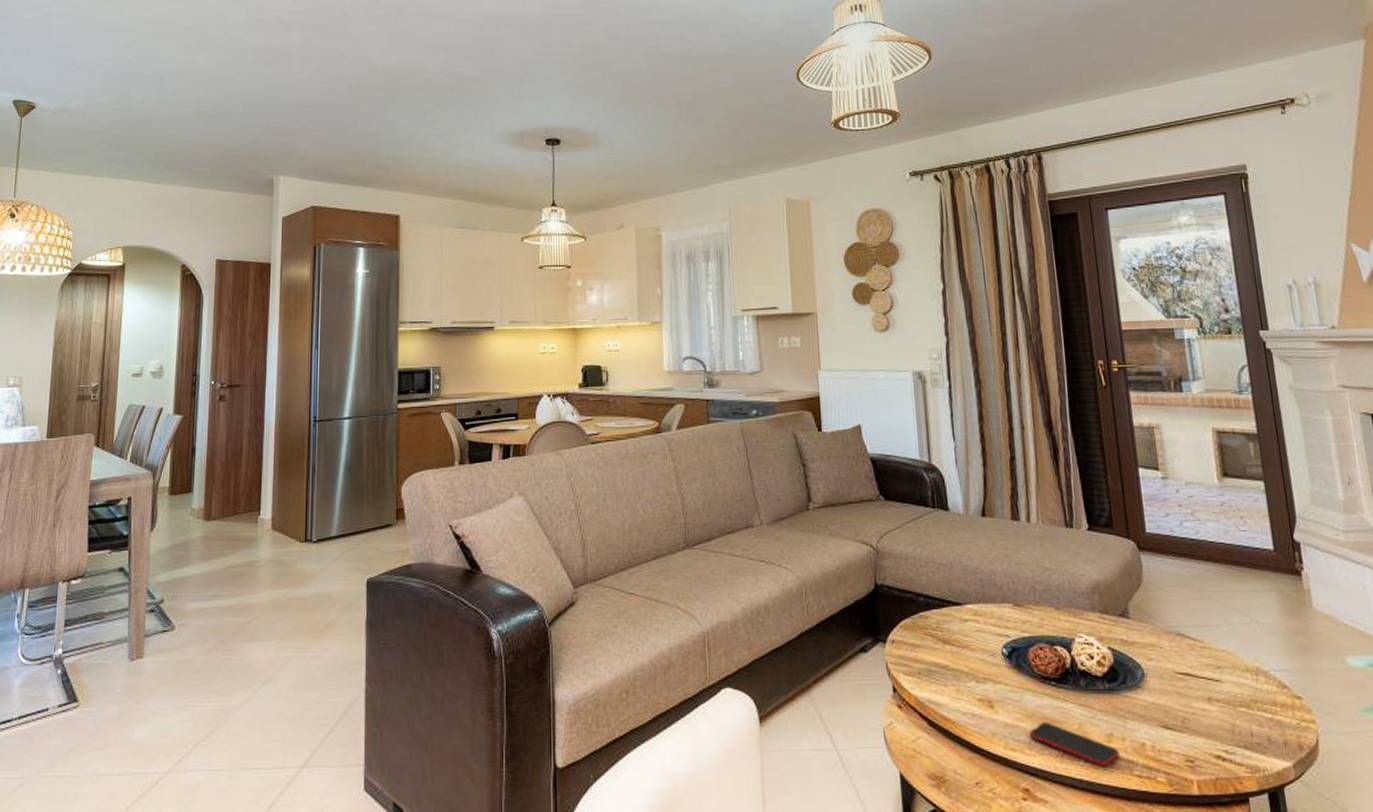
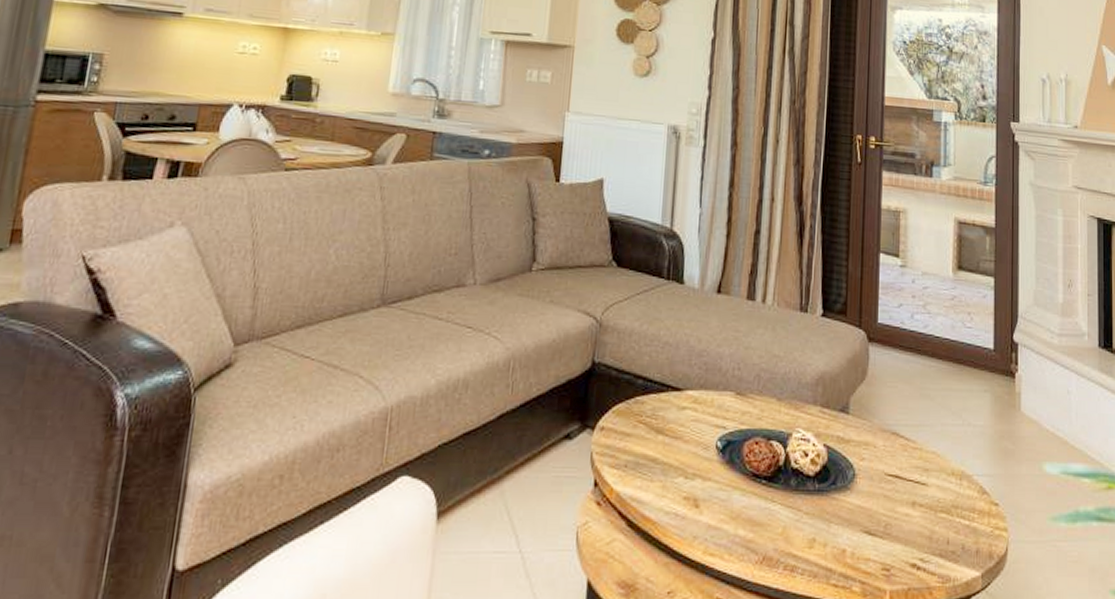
smartphone: present [1029,722,1119,768] -> none [731,524,819,576]

